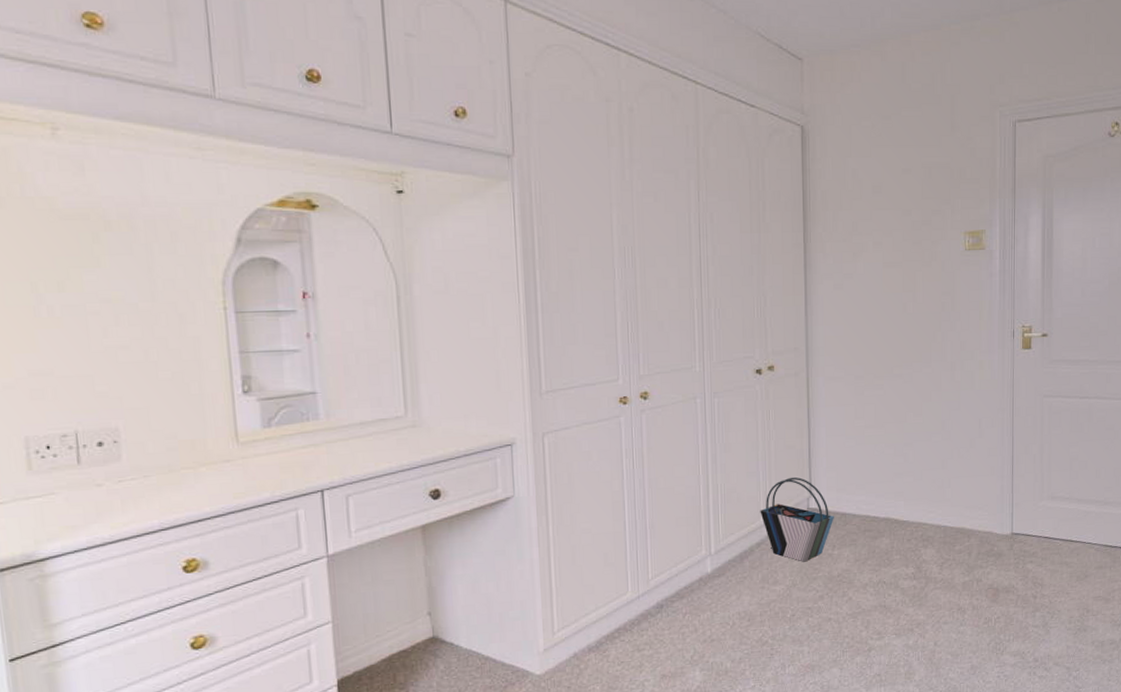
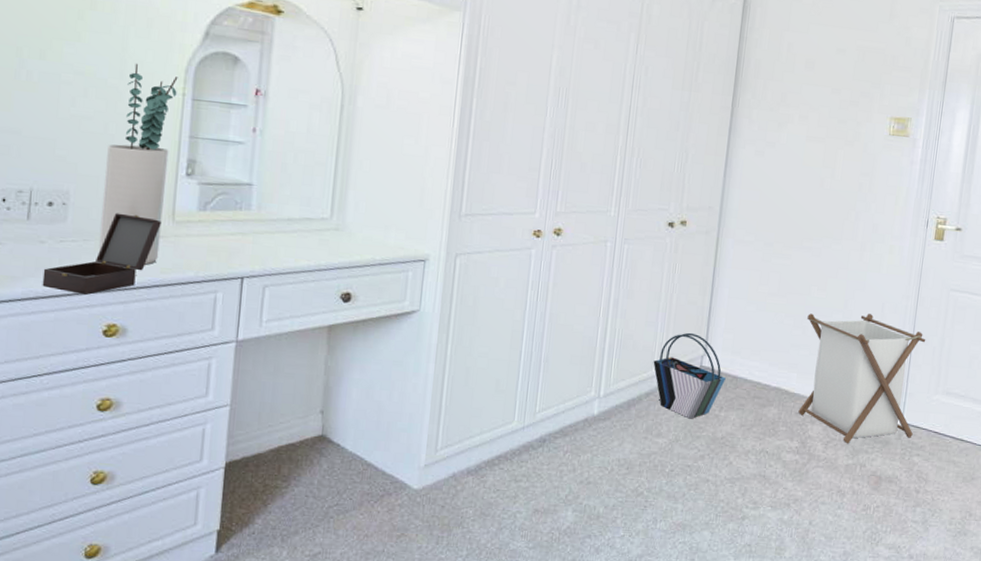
jewelry box: none [106,442,226,533] -> present [42,213,162,295]
vase: none [152,281,229,493] -> present [98,63,178,265]
laundry basket: none [907,431,1026,562] -> present [798,313,926,444]

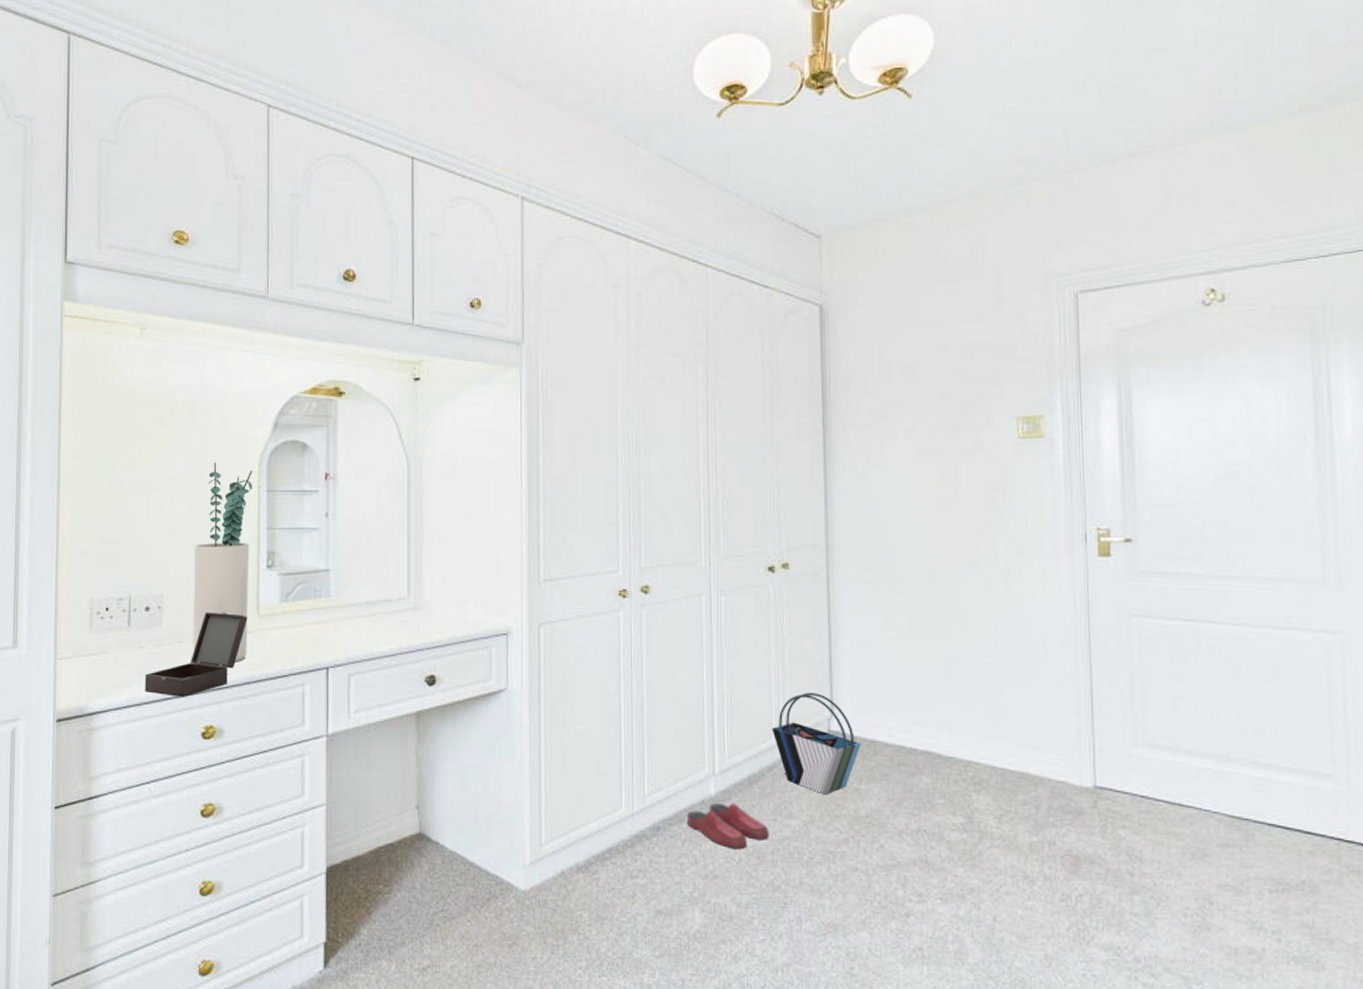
slippers: none [570,421,640,461] -> present [687,803,769,850]
laundry basket: present [798,313,926,444] -> none [951,653,1112,817]

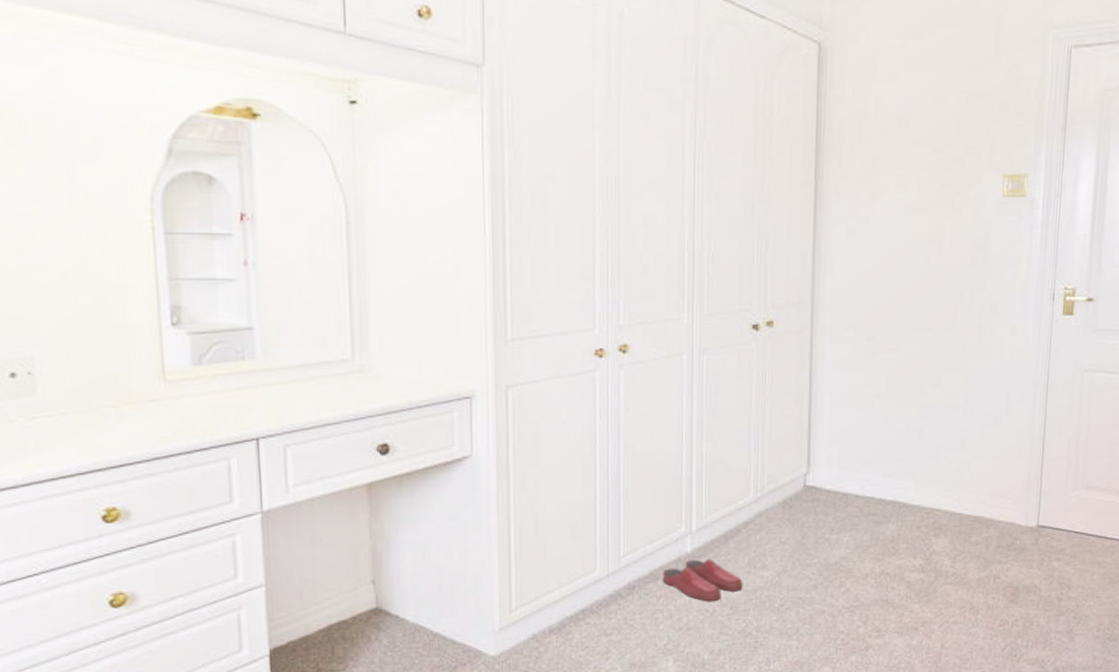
jewelry box: present [144,612,248,697] -> none [18,377,151,477]
vase: present [192,461,253,662] -> none [71,195,154,435]
tote bag: present [772,692,861,795] -> none [749,449,834,546]

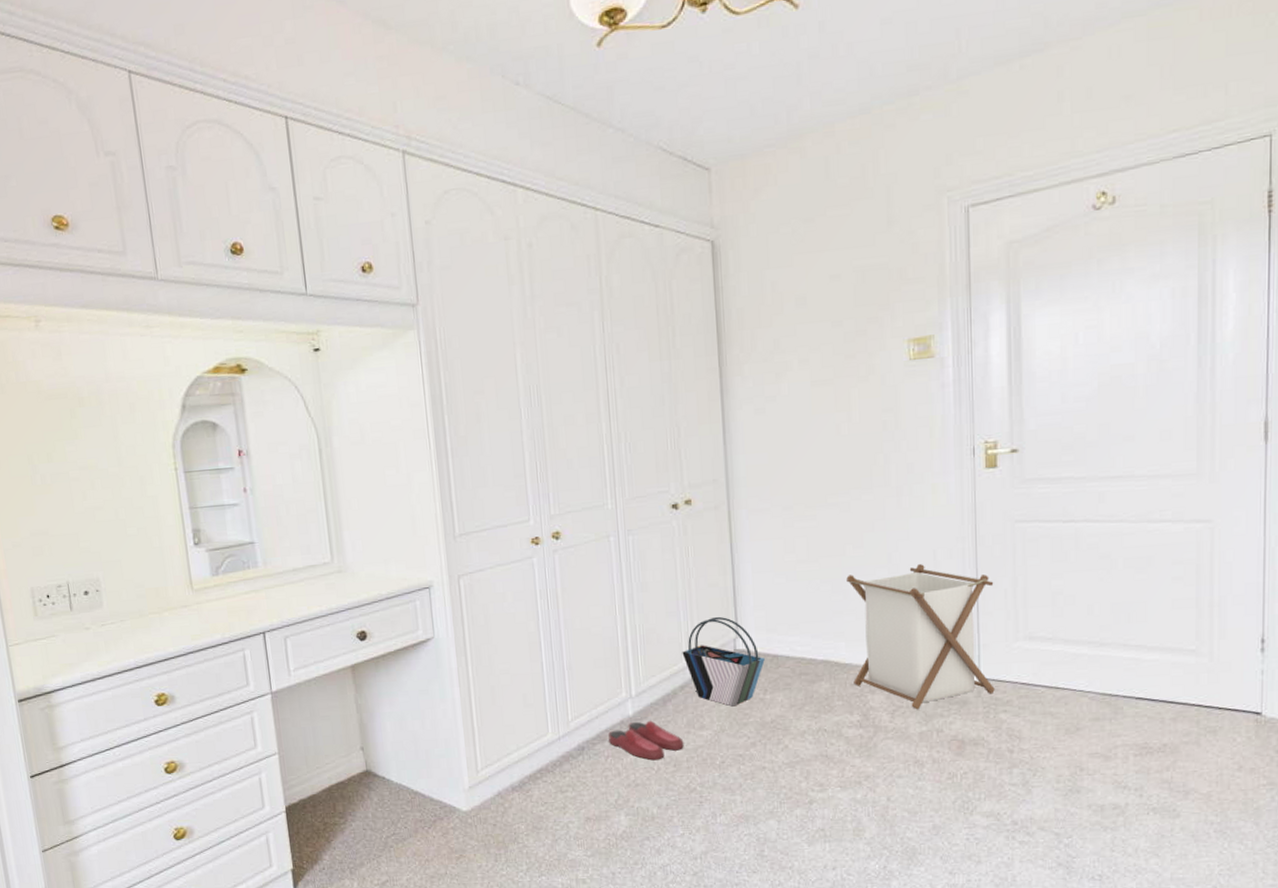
tote bag: none [749,449,834,546] -> present [682,616,765,707]
laundry basket: none [920,407,1060,556] -> present [846,564,995,710]

